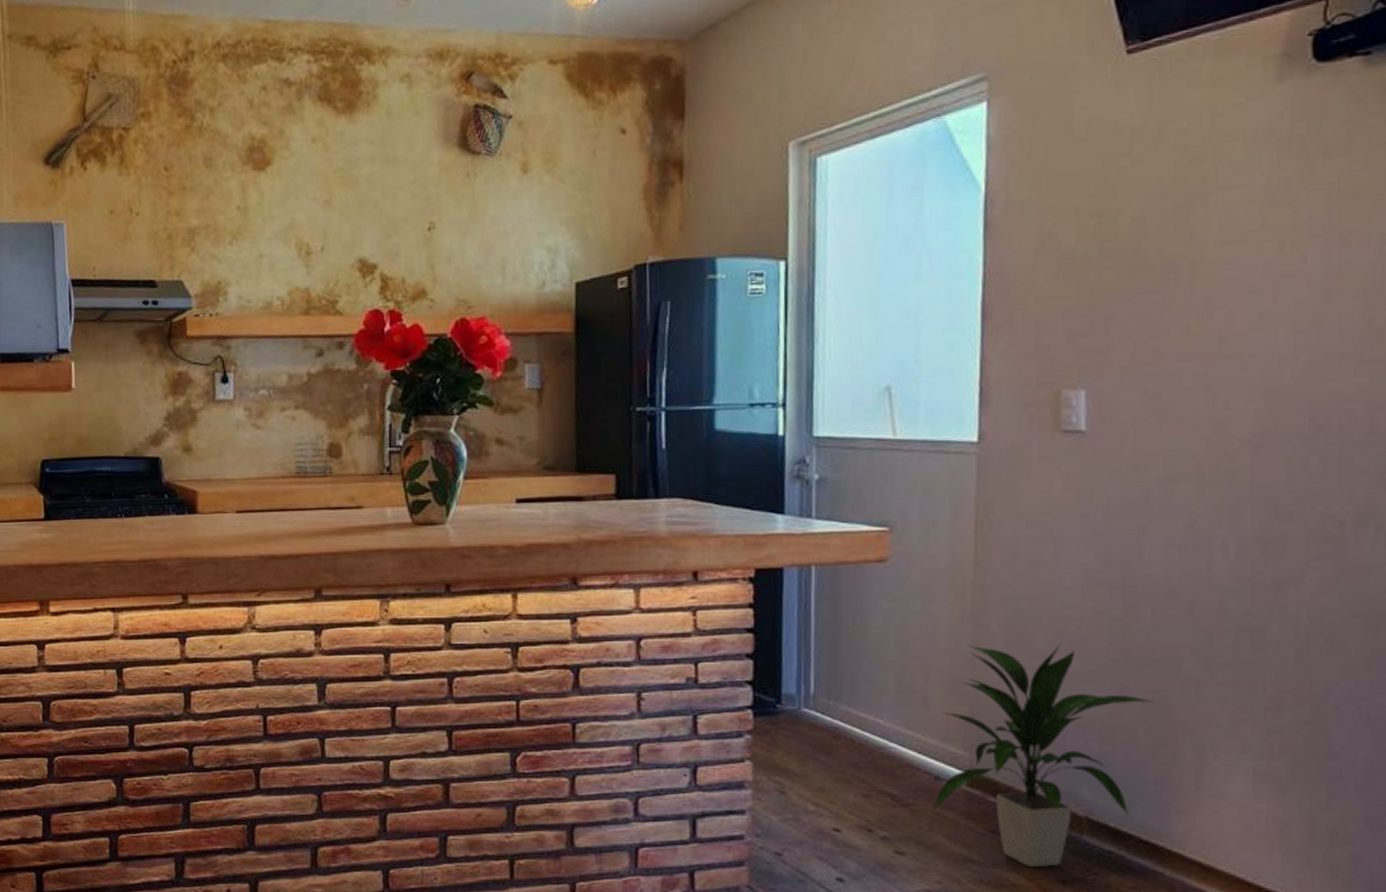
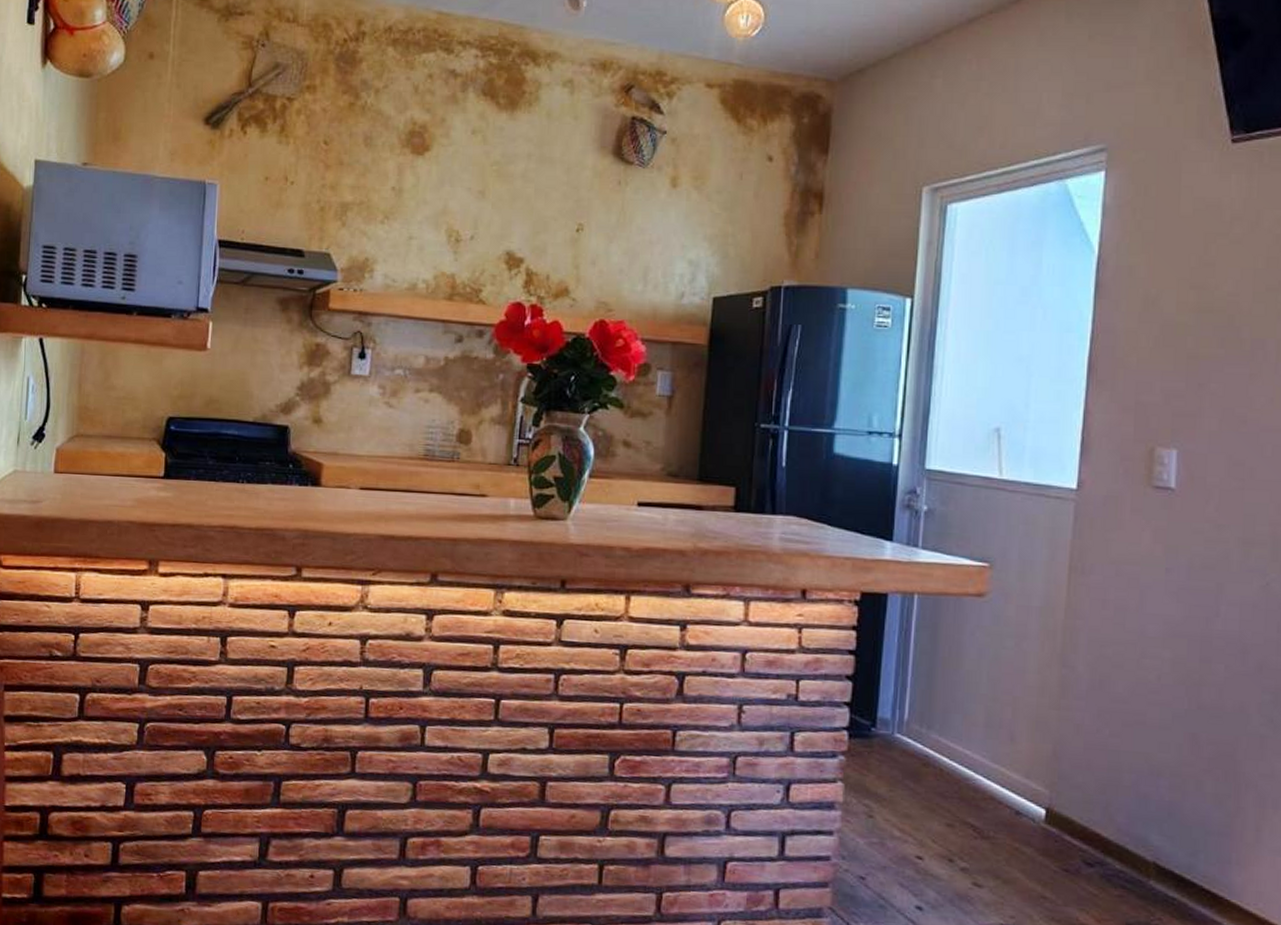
indoor plant: present [932,642,1156,868] -> none [1011,685,1224,909]

